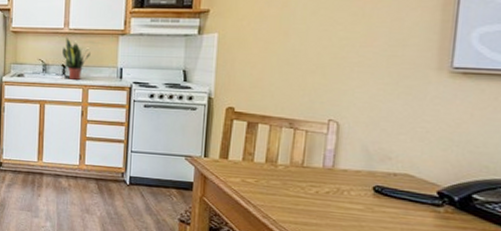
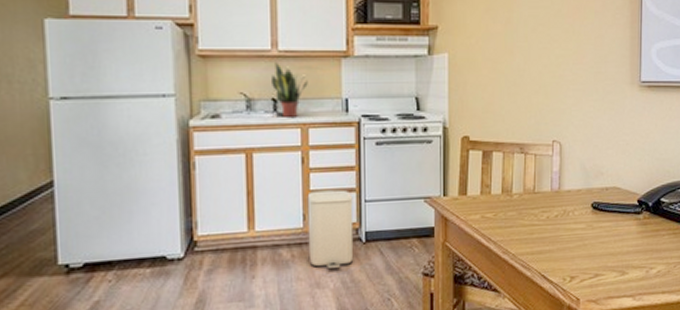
pedal bin: none [81,138,121,202] -> present [307,189,354,270]

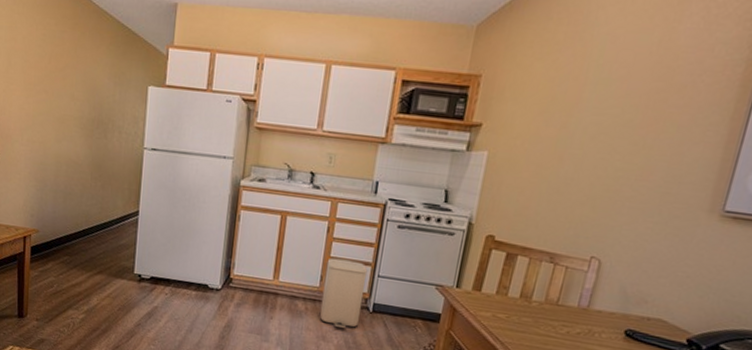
potted plant: present [272,63,308,119] -> none [312,141,345,192]

